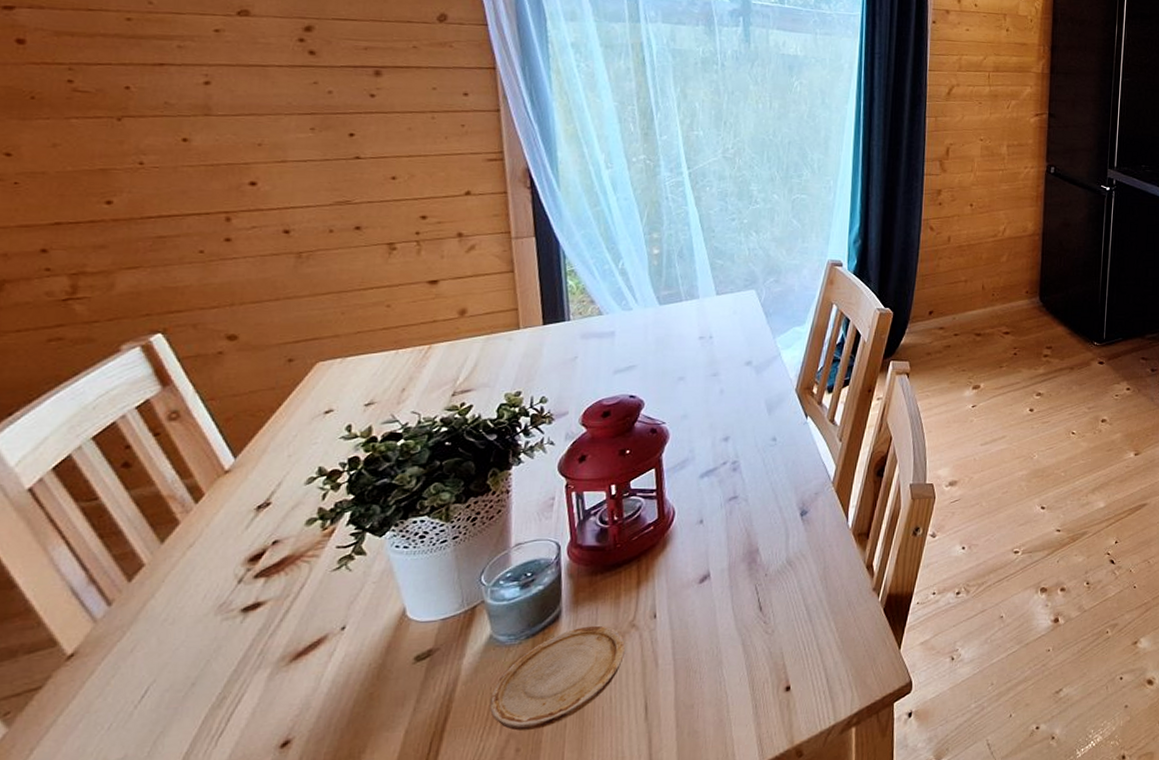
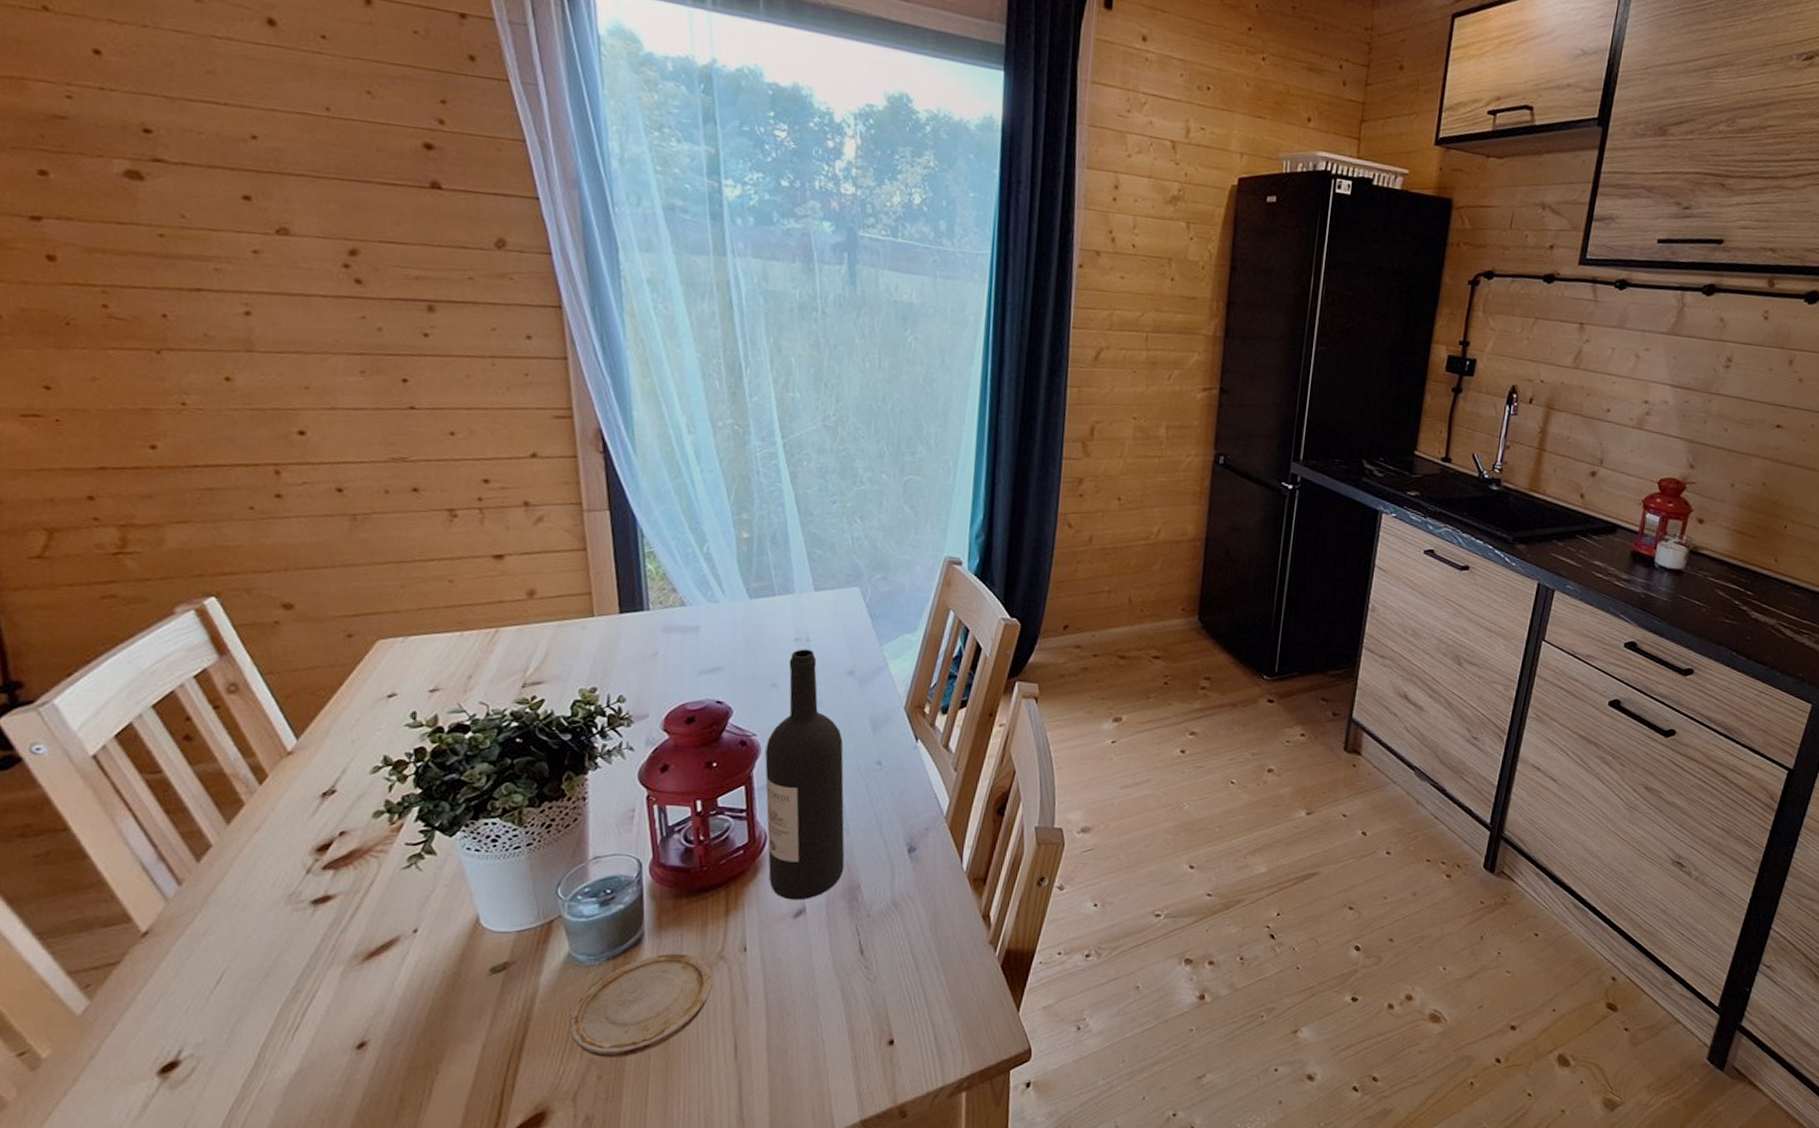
wine bottle: none [673,345,745,568] -> present [765,649,845,900]

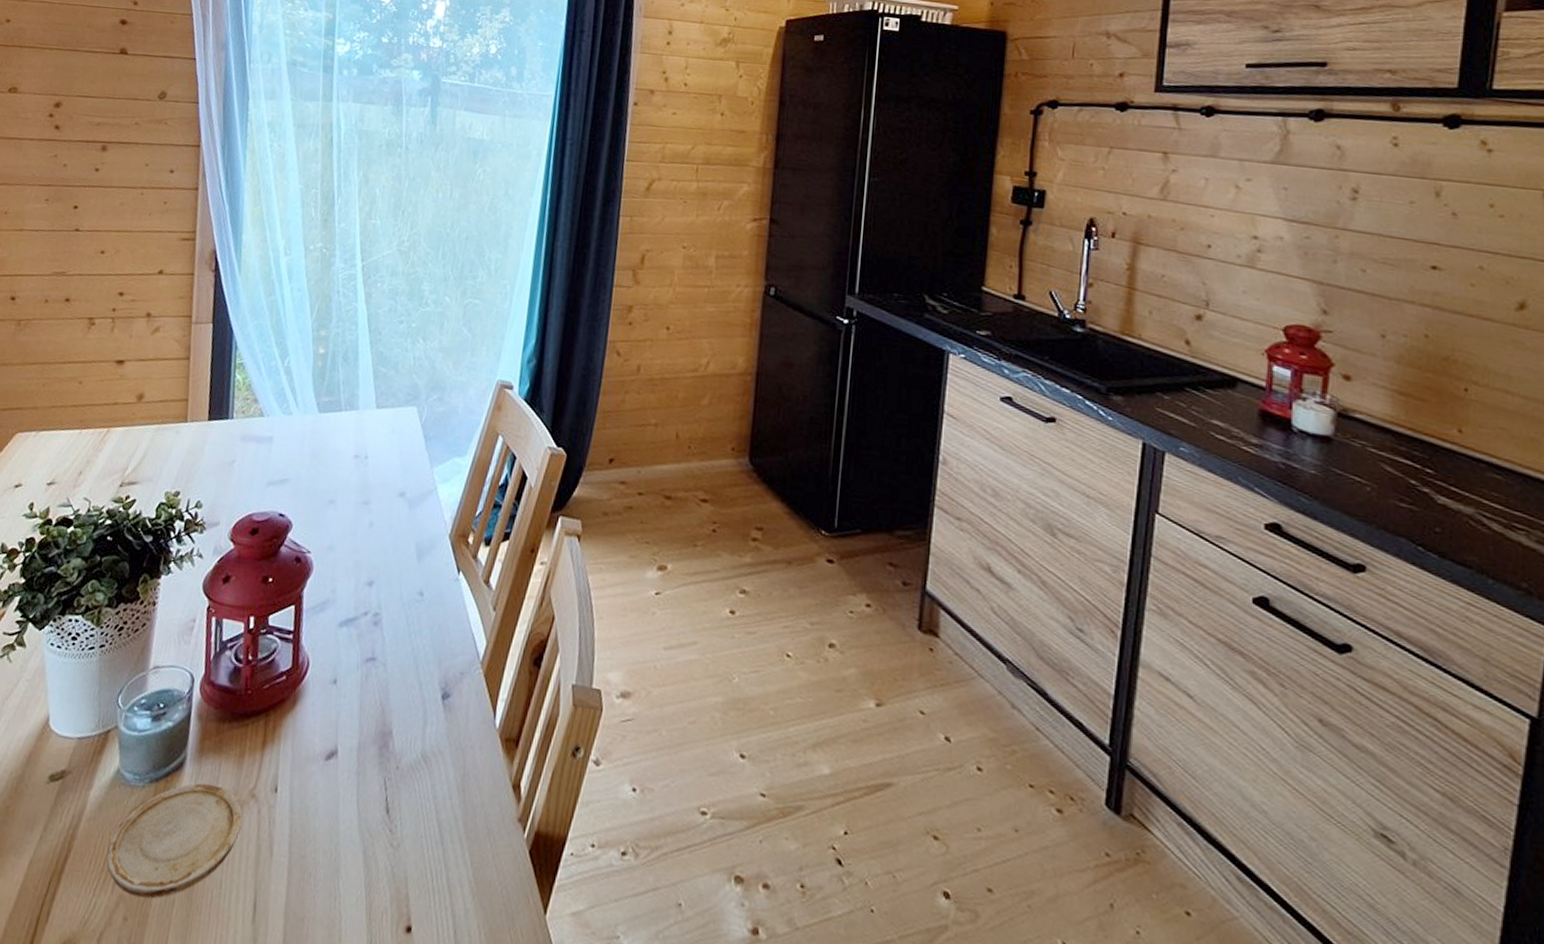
wine bottle: present [765,649,845,900] -> none [306,466,389,741]

